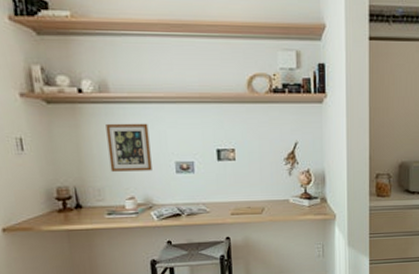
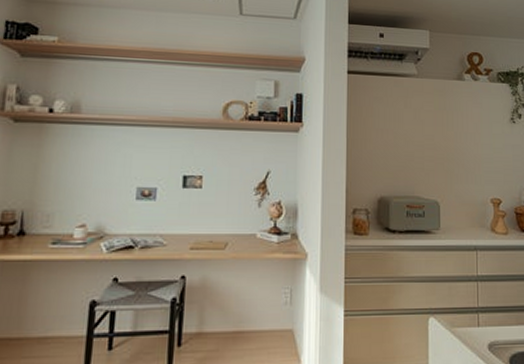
picture frame: present [106,123,152,172] -> none [65,144,115,196]

